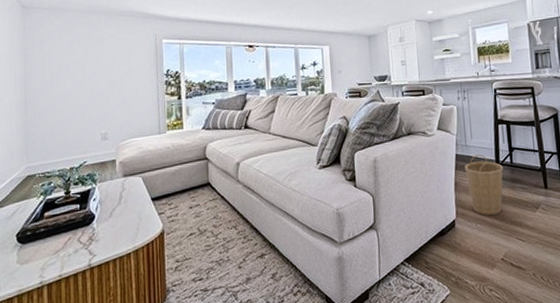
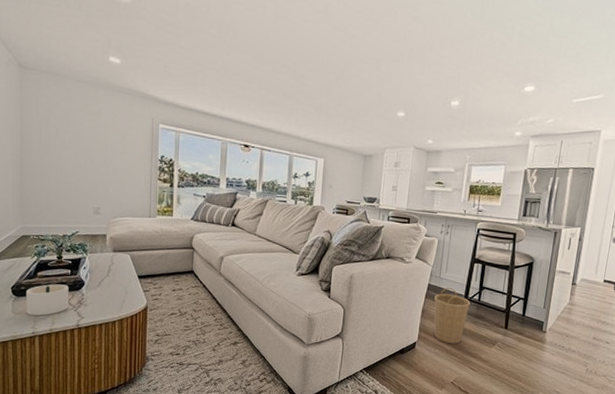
candle: none [33,222,79,263] -> present [26,284,69,316]

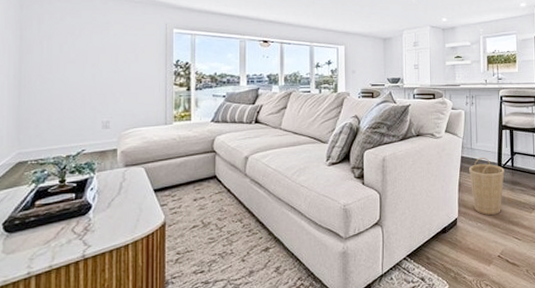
candle: present [26,284,69,316] -> none [21,211,73,253]

